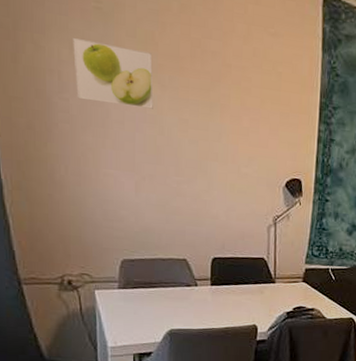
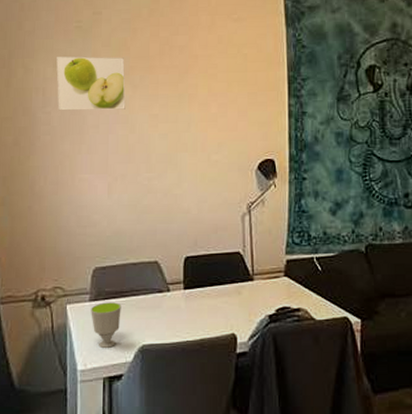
cup: none [120,291,150,331] -> present [91,302,121,349]

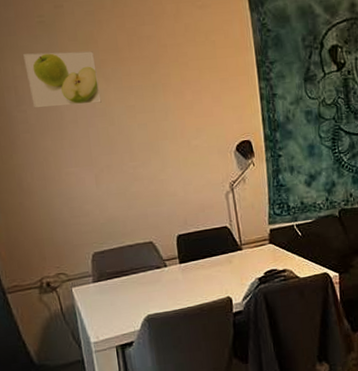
cup: present [91,302,121,349] -> none [95,281,125,322]

